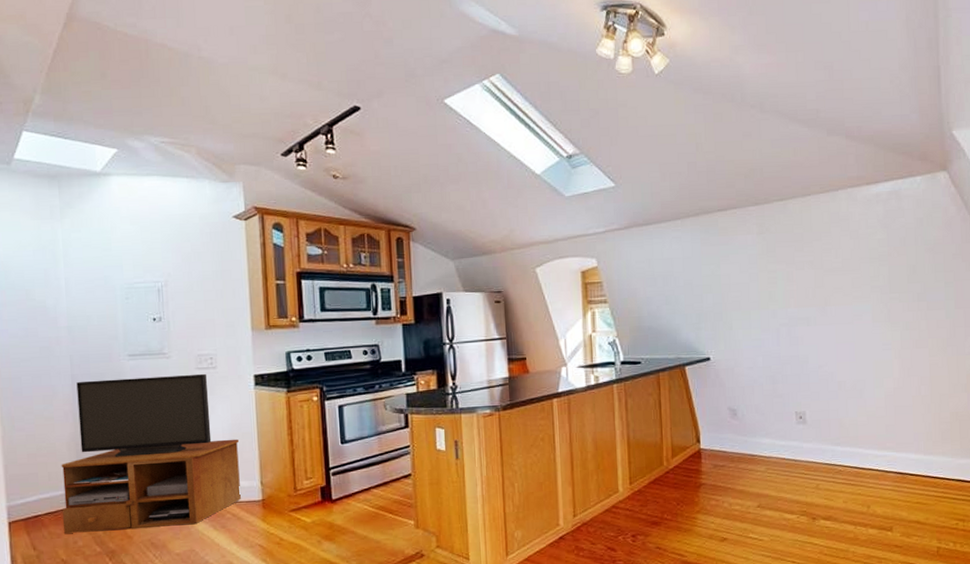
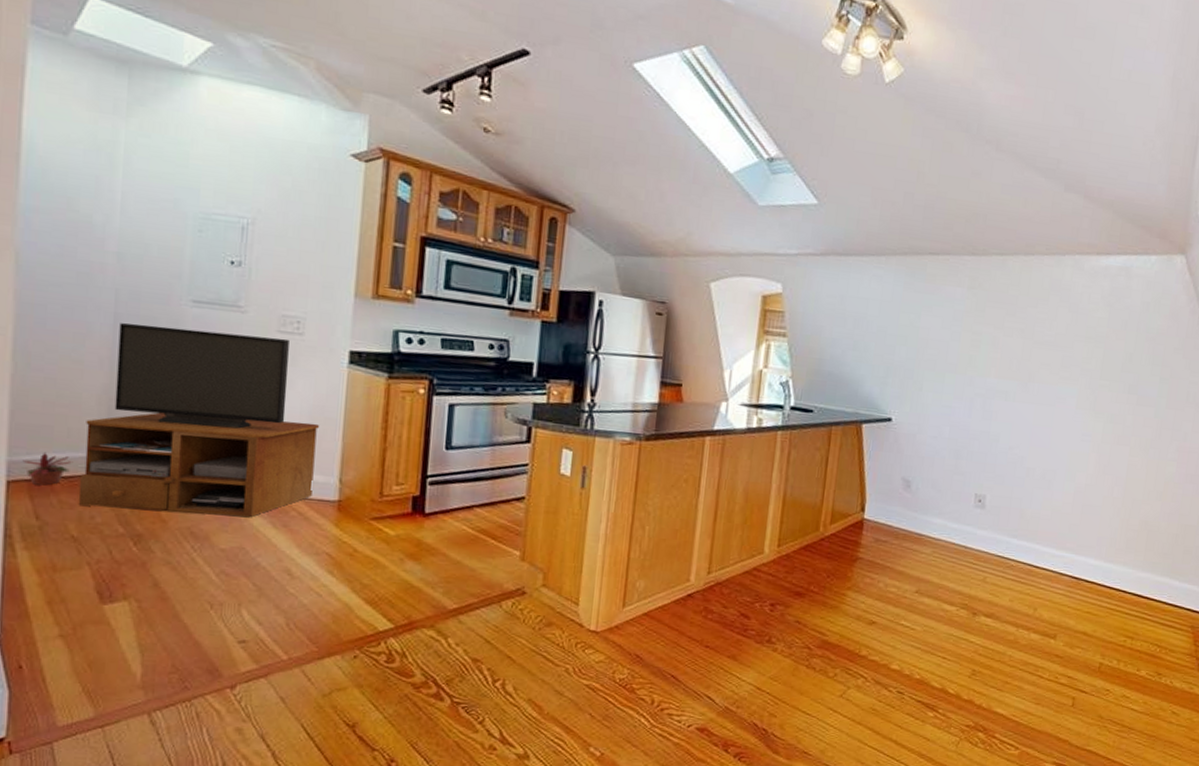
potted plant: none [18,494,56,522] -> present [22,451,74,486]

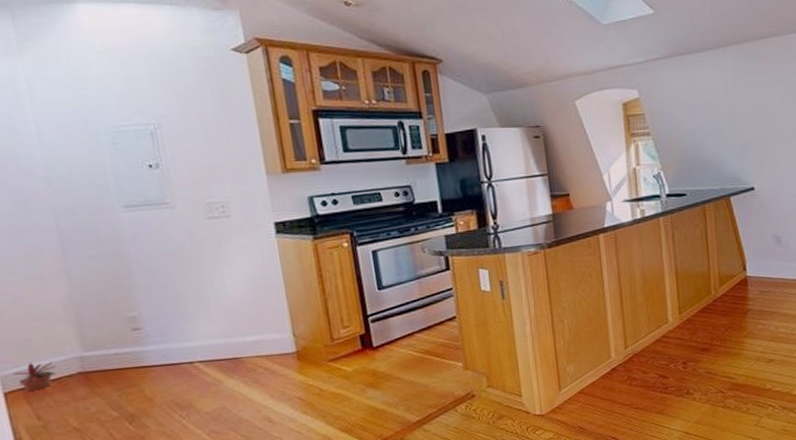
tv stand: present [79,323,319,517] -> none [58,223,273,400]

